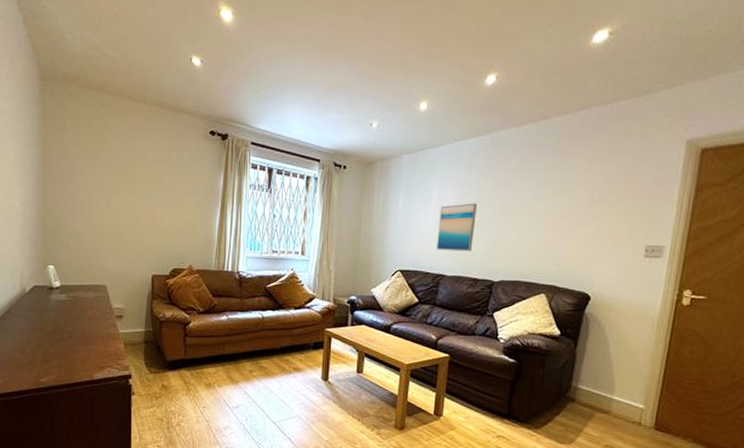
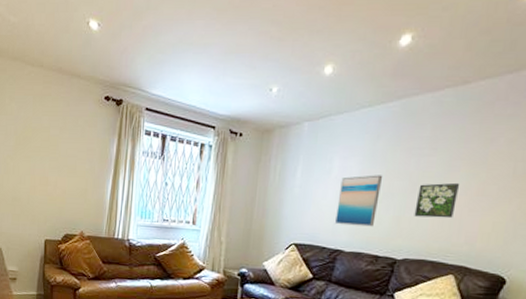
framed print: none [507,209,546,242] -> present [414,182,460,219]

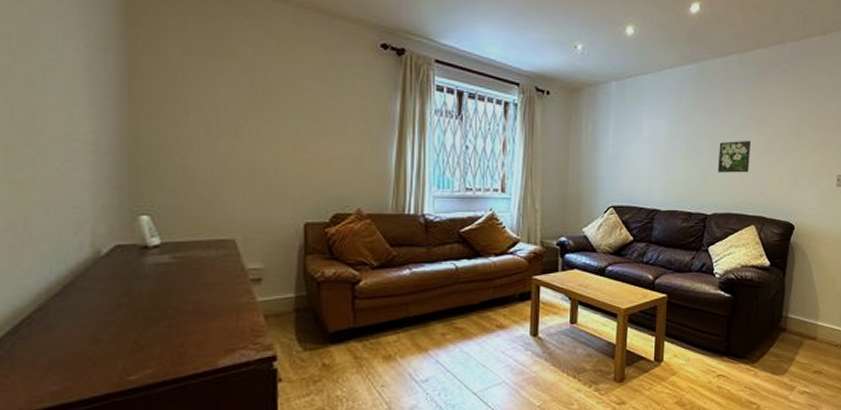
wall art: present [334,175,383,227] -> none [649,134,688,184]

